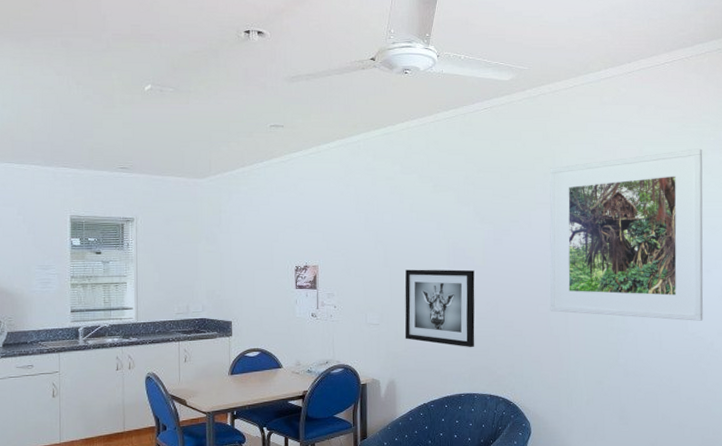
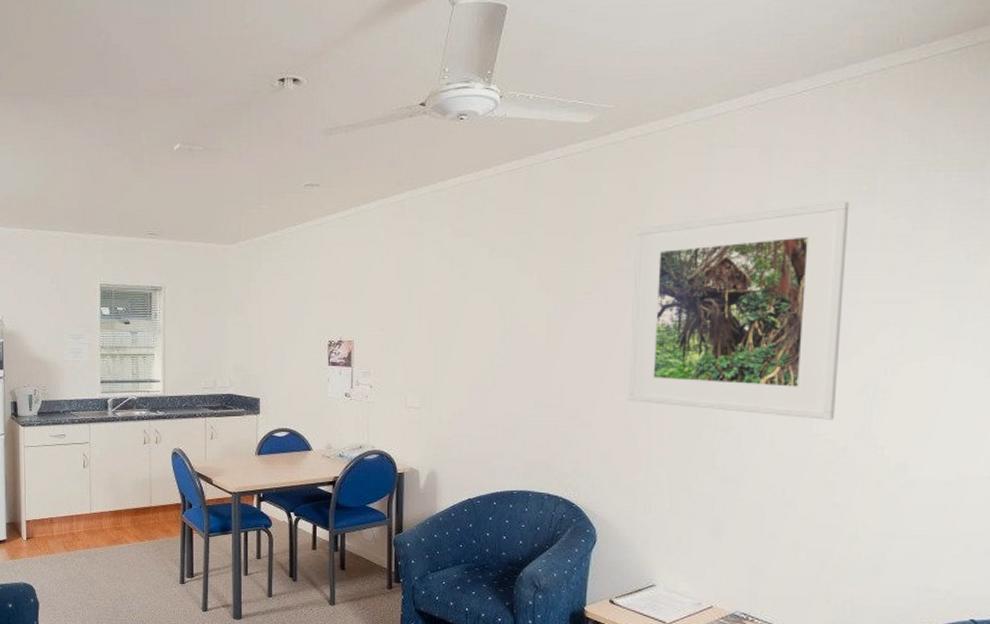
wall art: present [404,269,475,348] -> none [449,347,535,439]

